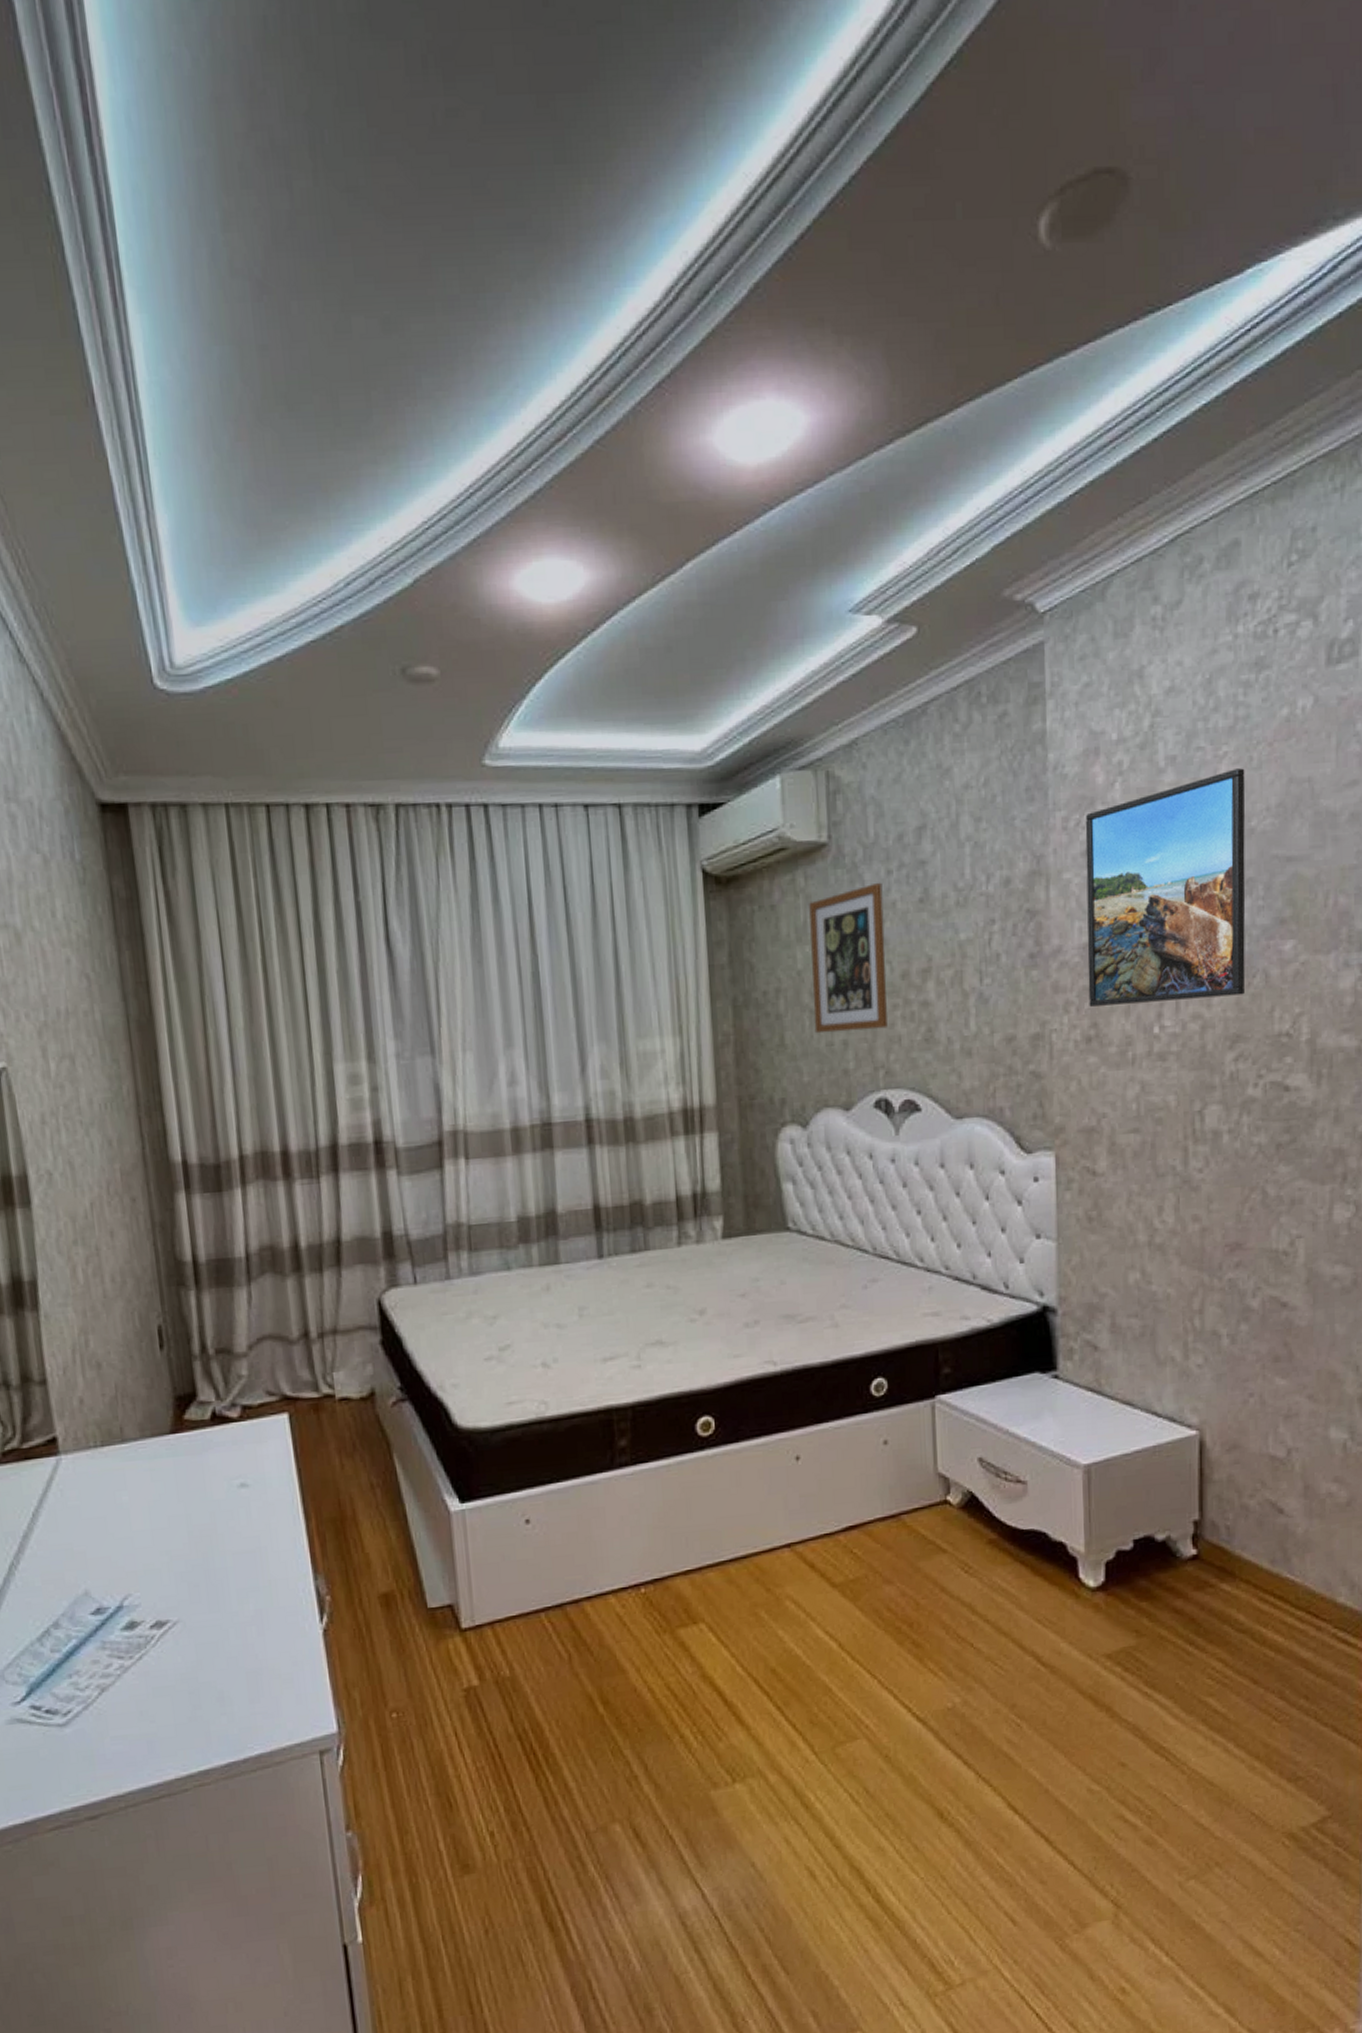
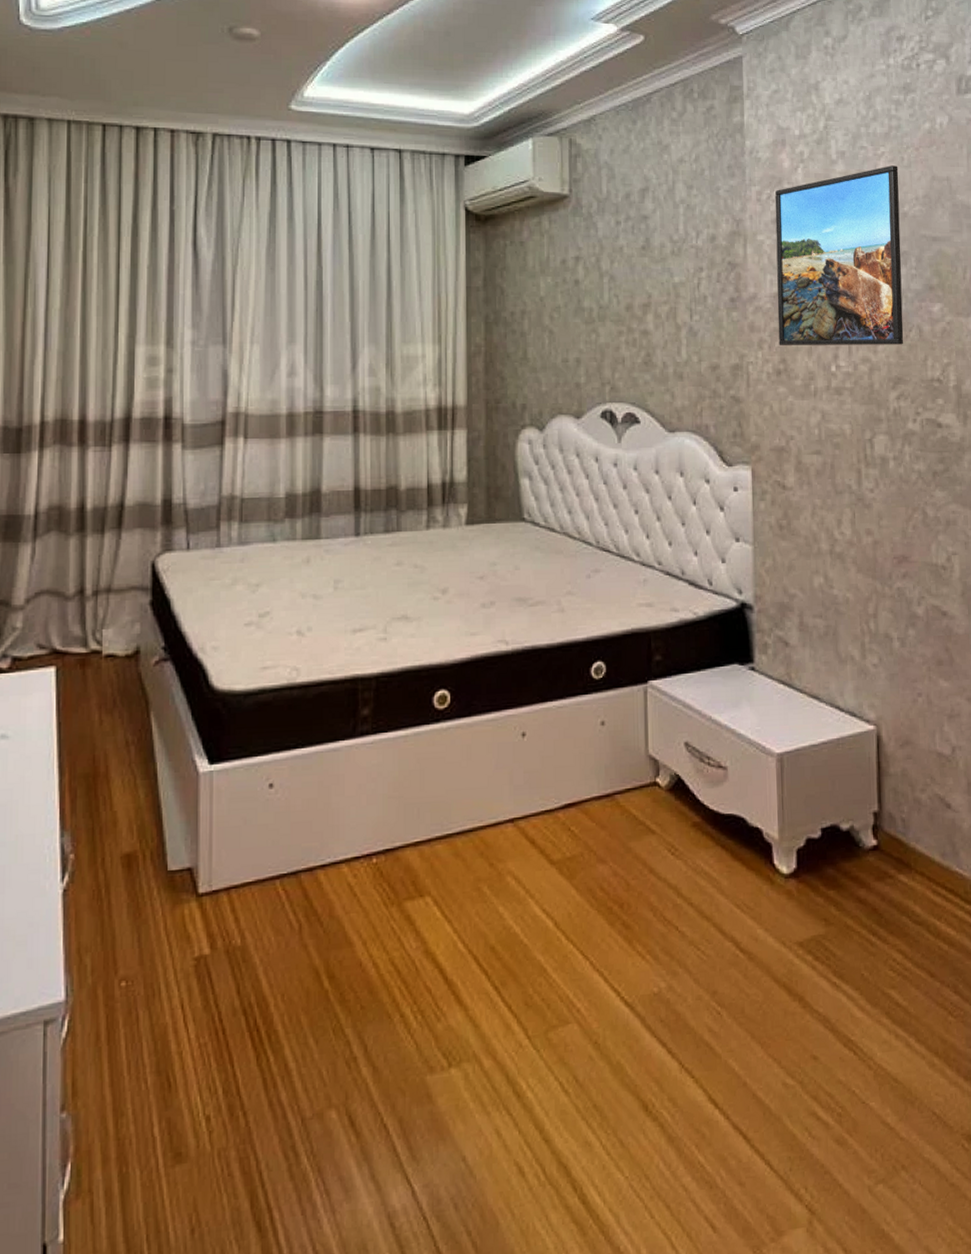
wall art: present [809,882,888,1034] -> none [552,230,614,351]

